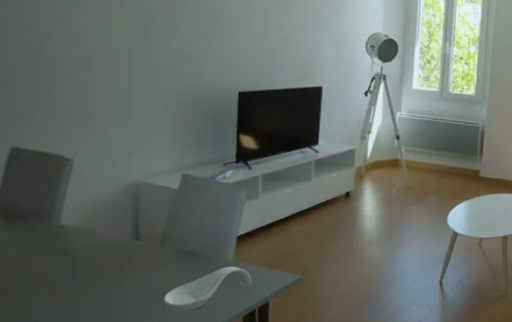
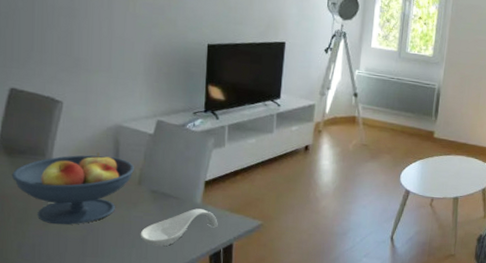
fruit bowl: none [10,212,156,296] -> present [11,152,134,225]

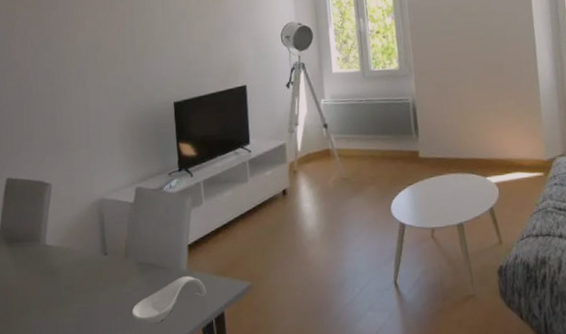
fruit bowl: present [11,152,134,225] -> none [12,230,120,312]

